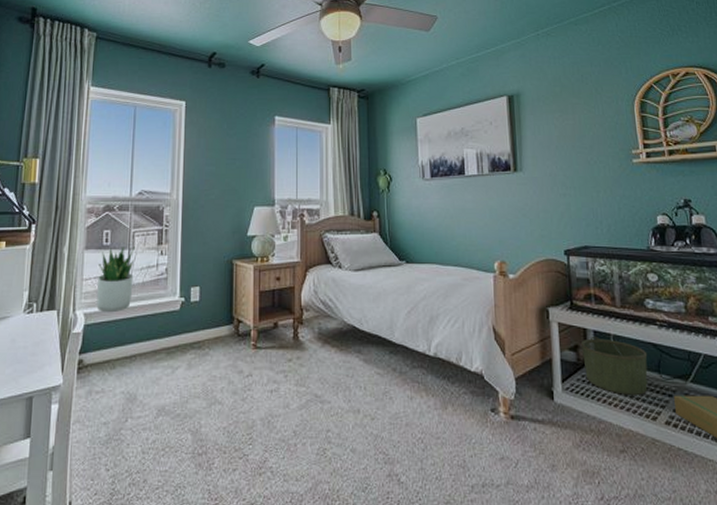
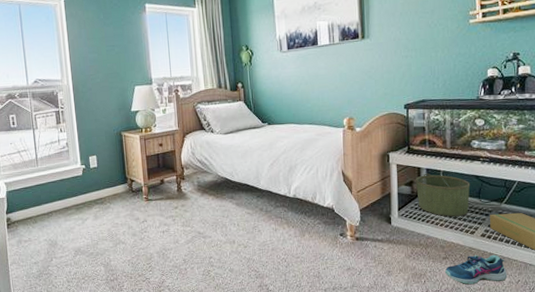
planter: present [96,246,135,313] -> none [10,127,42,182]
athletic shoe: none [623,449,703,492] -> present [444,254,507,285]

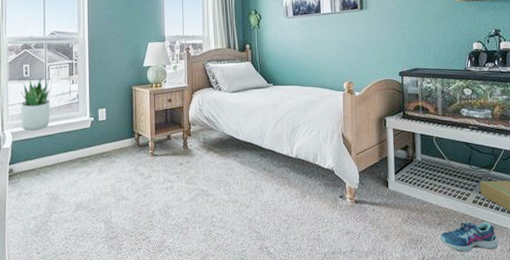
planter: none [10,127,42,182] -> present [21,77,51,132]
basket: present [415,173,471,217] -> none [410,138,461,182]

